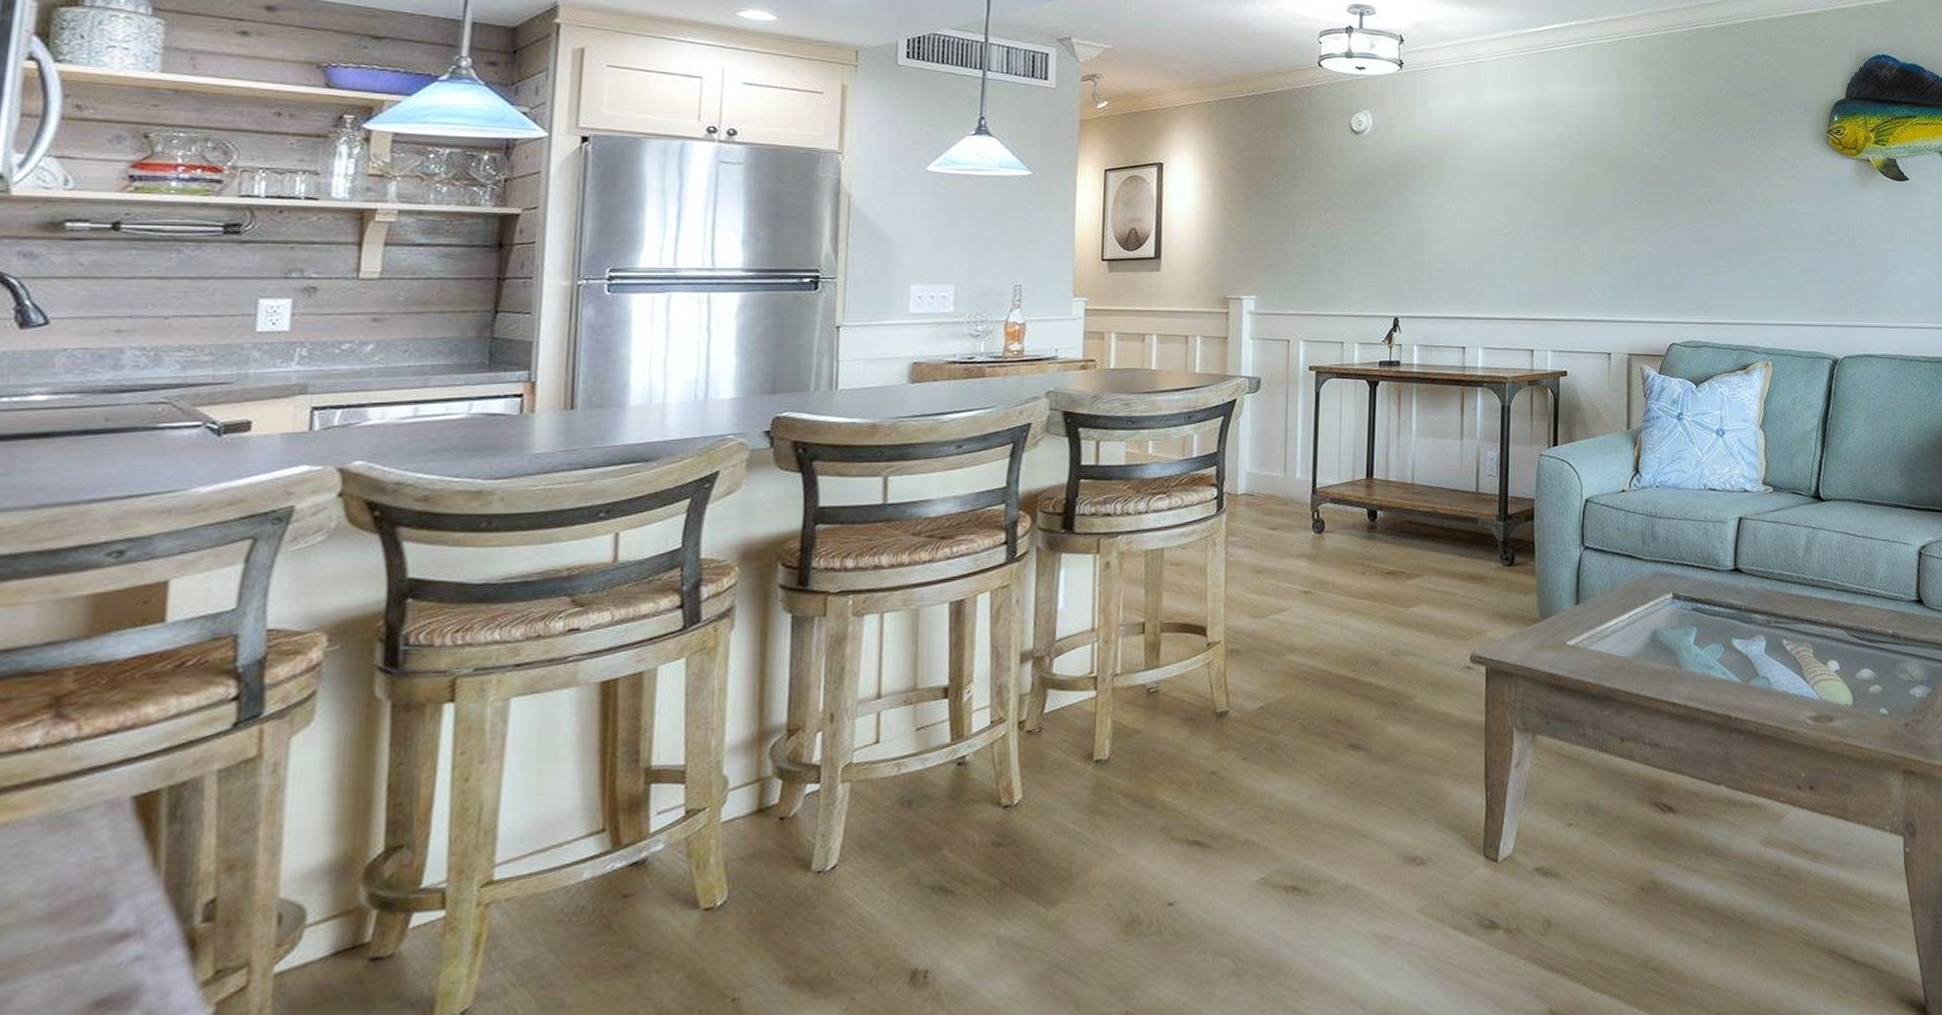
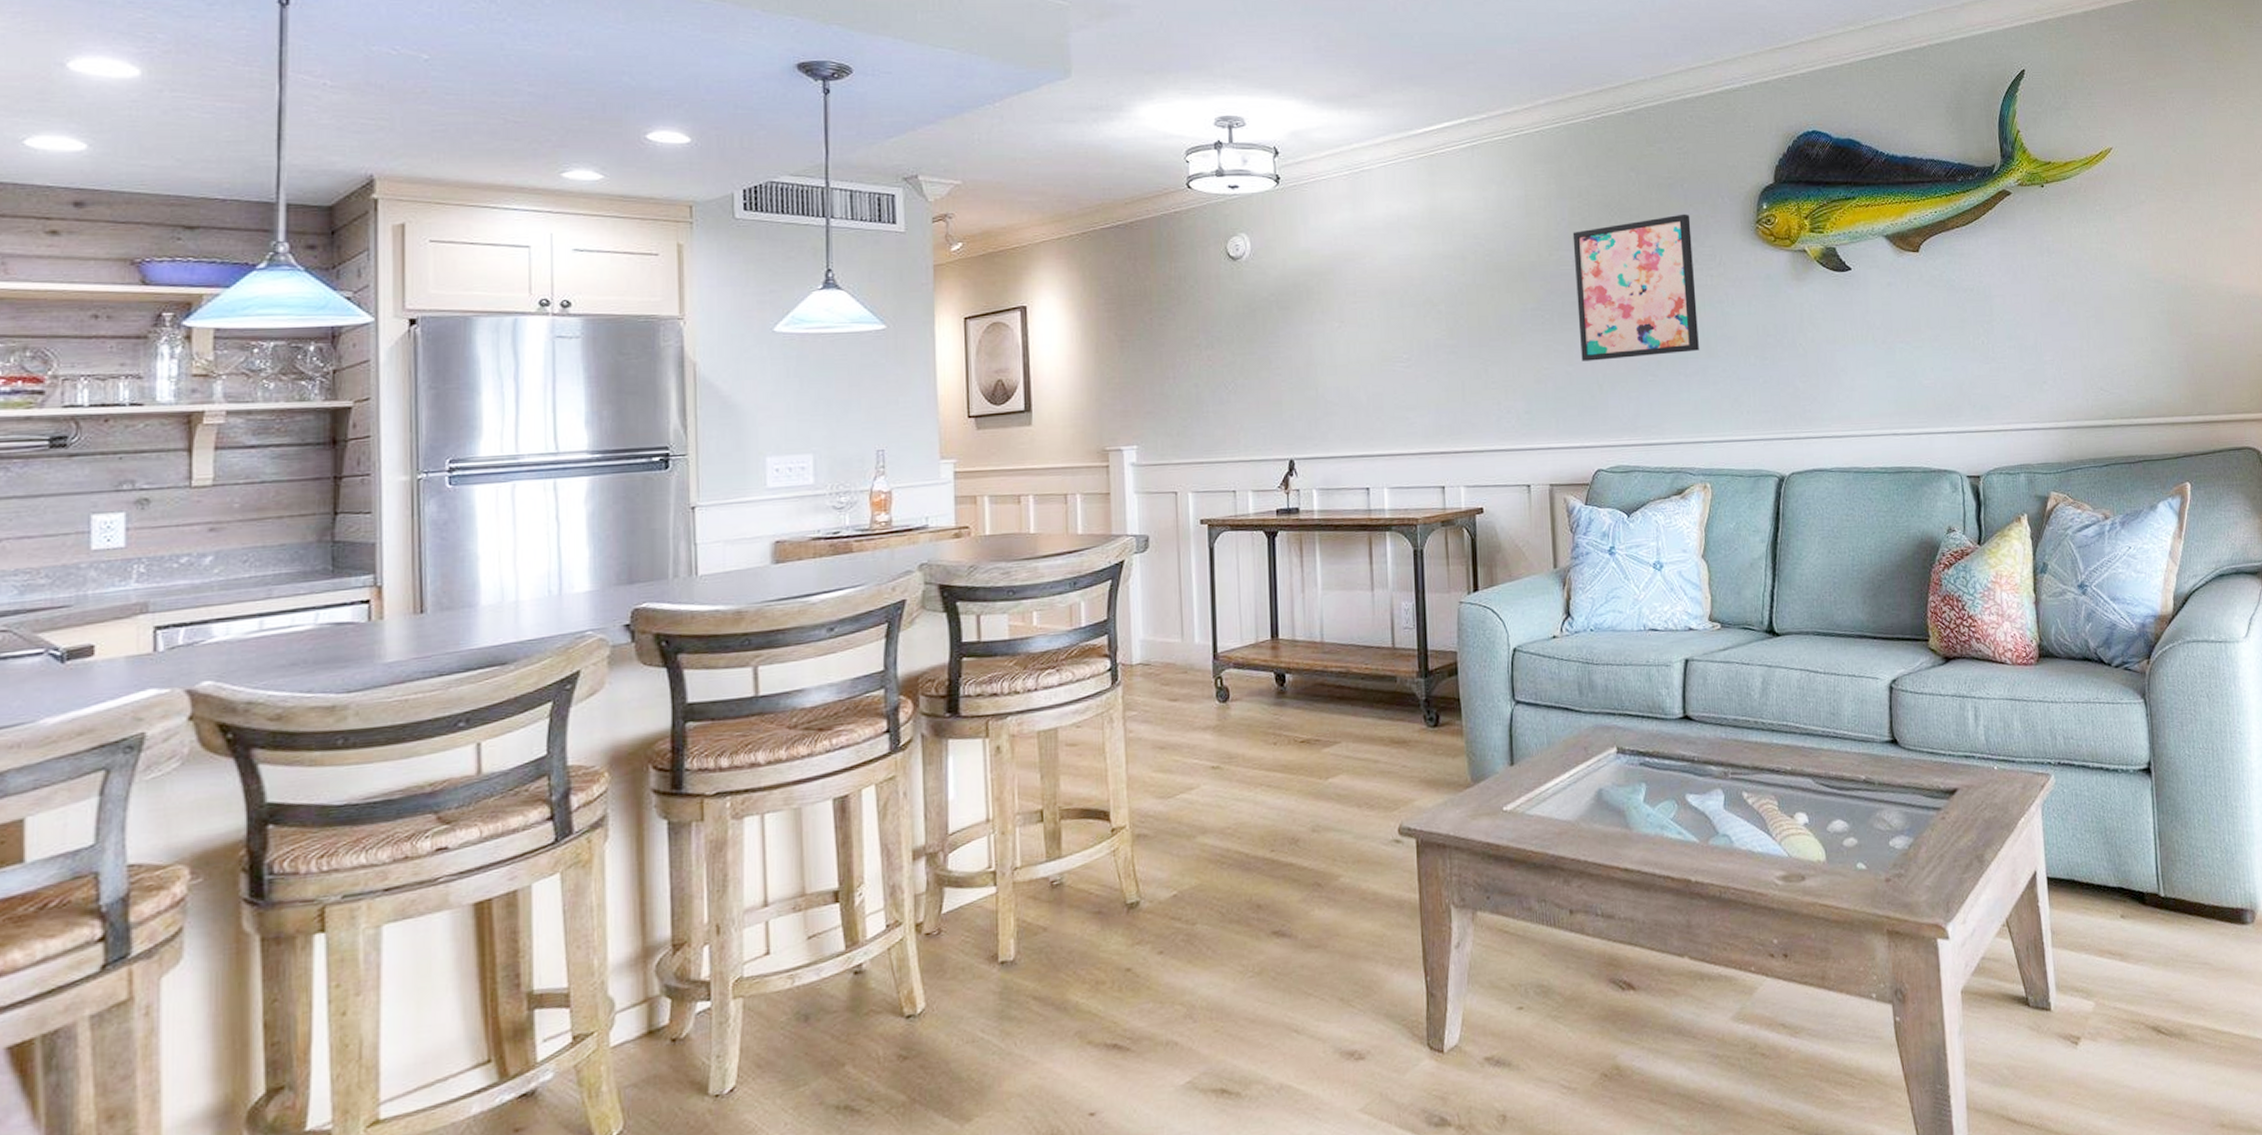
wall art: none [1663,120,1770,246] -> present [1572,214,1699,361]

